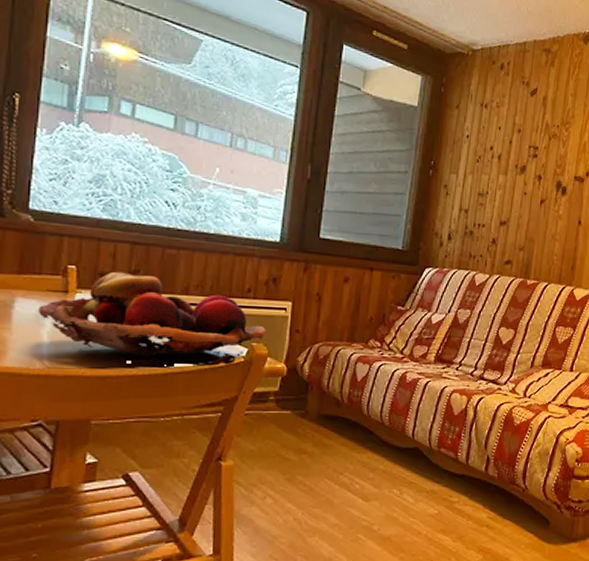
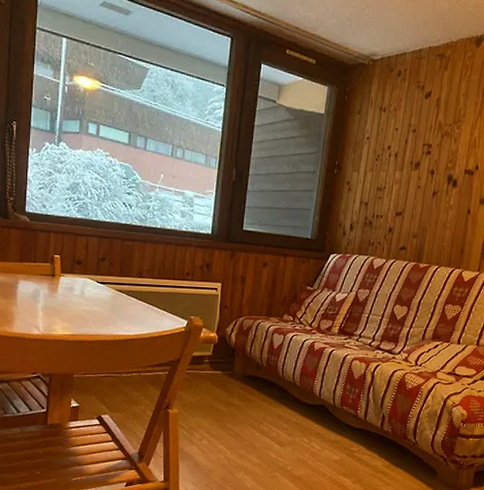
fruit basket: present [39,271,266,367] -> none [35,259,202,335]

